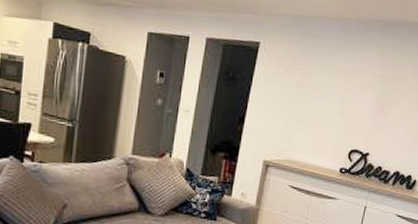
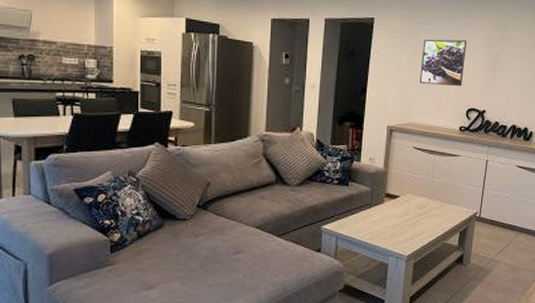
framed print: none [301,70,357,125] -> present [419,39,467,87]

